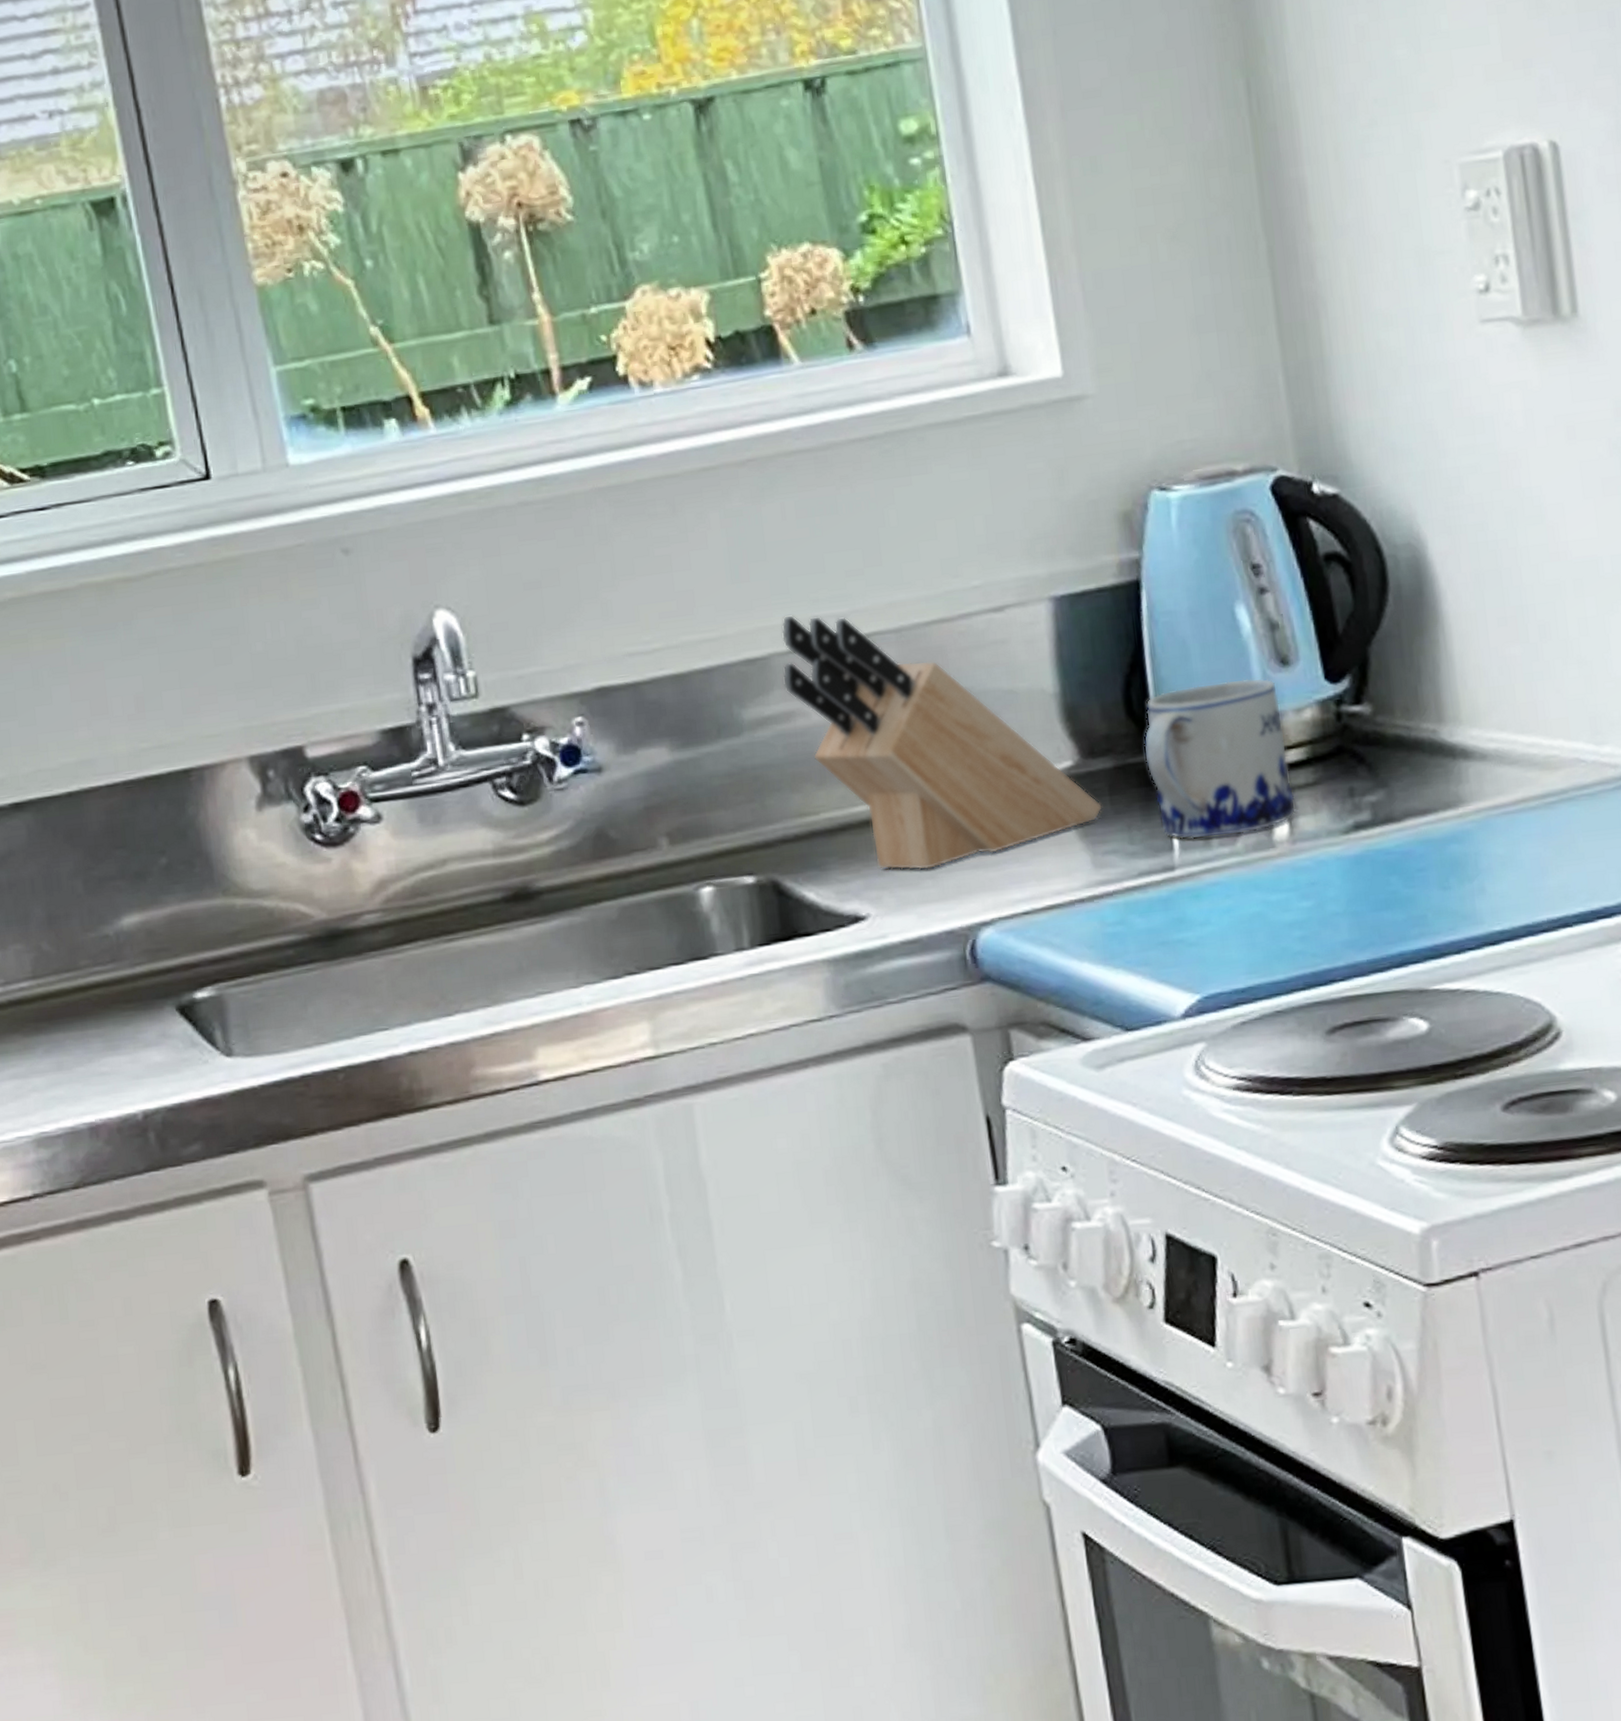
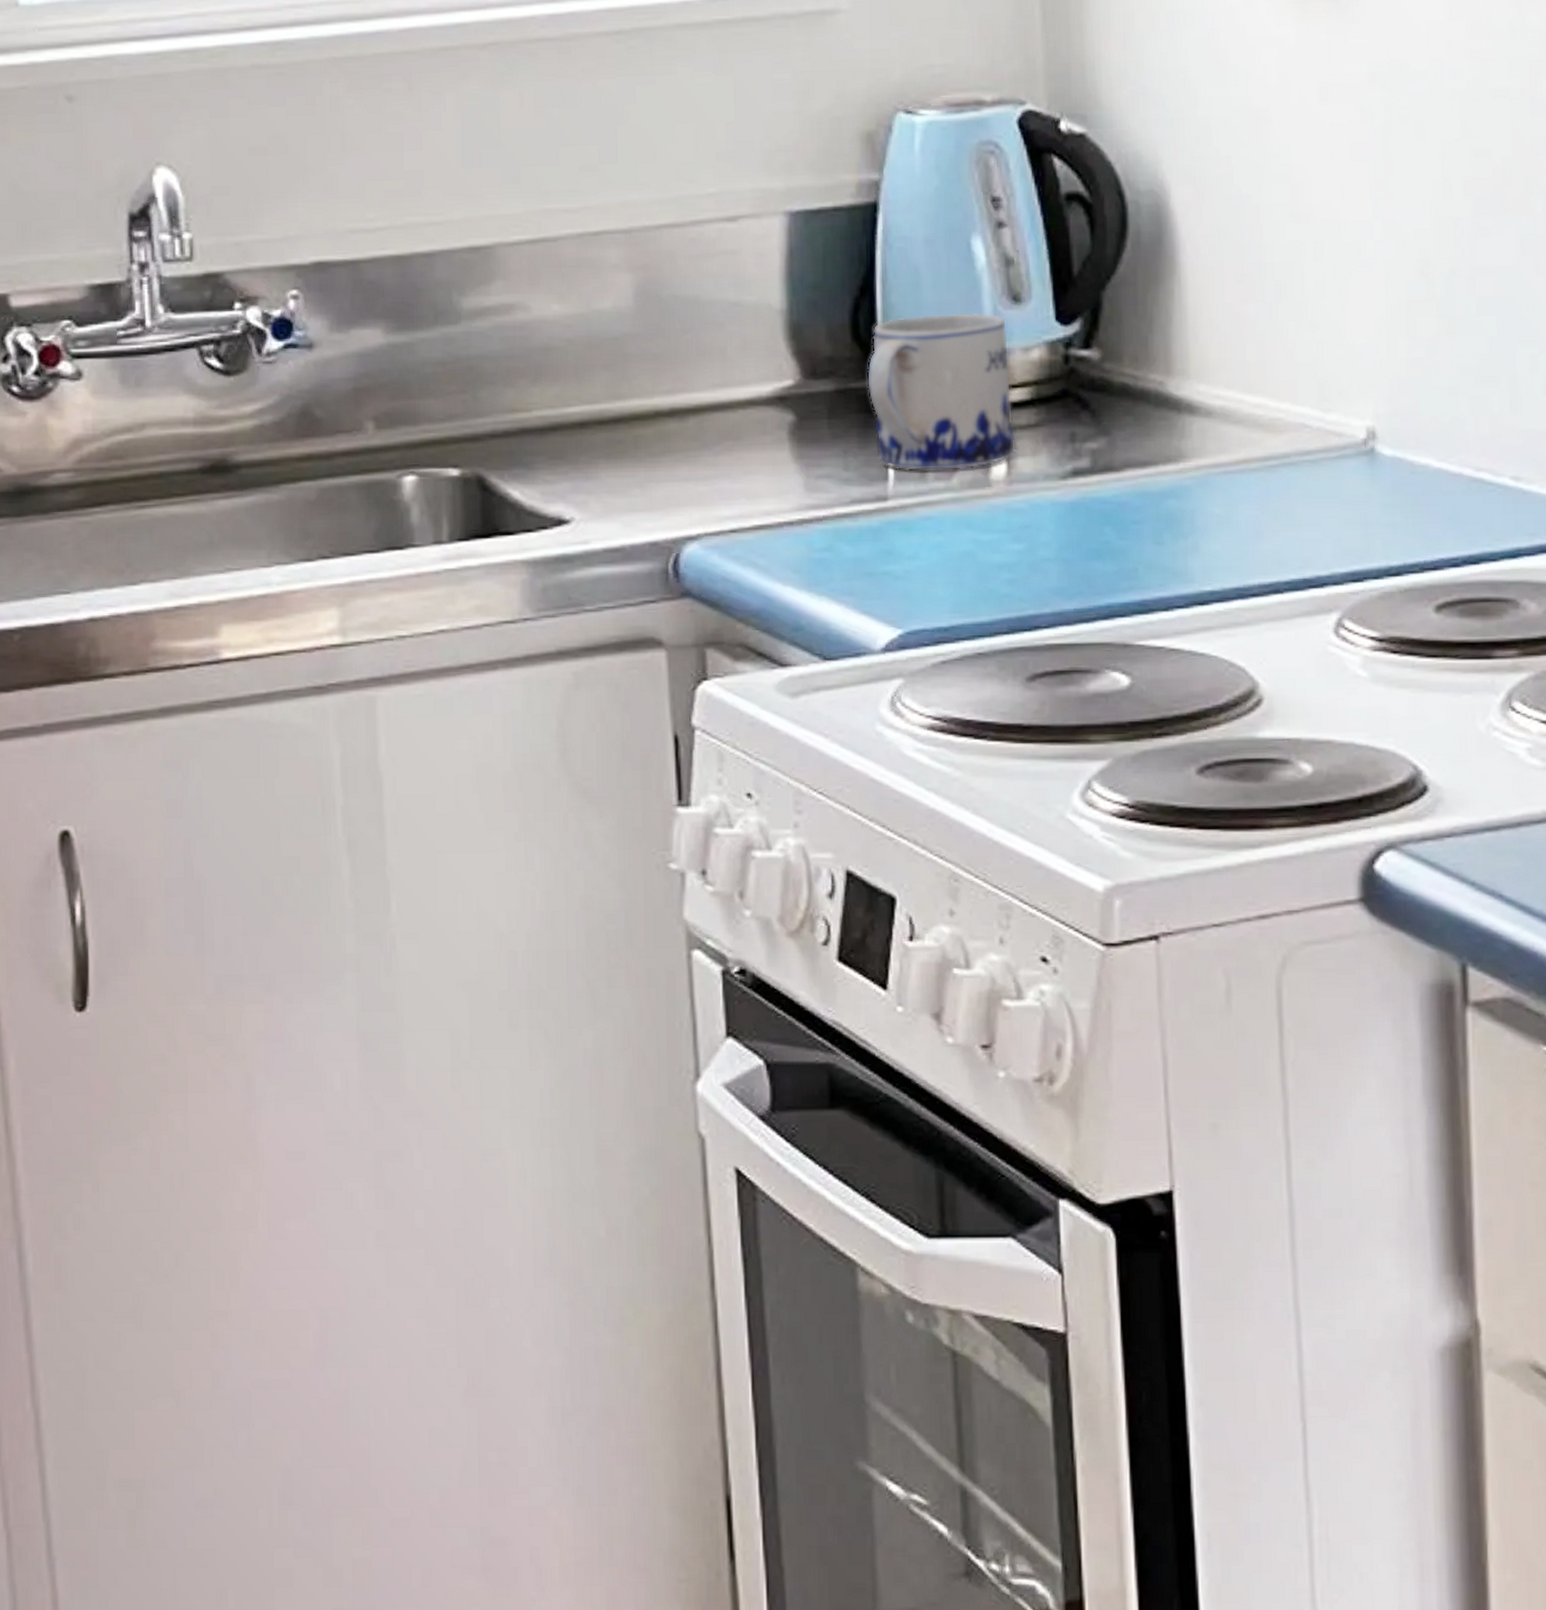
knife block: present [781,615,1102,871] -> none [506,206,819,478]

